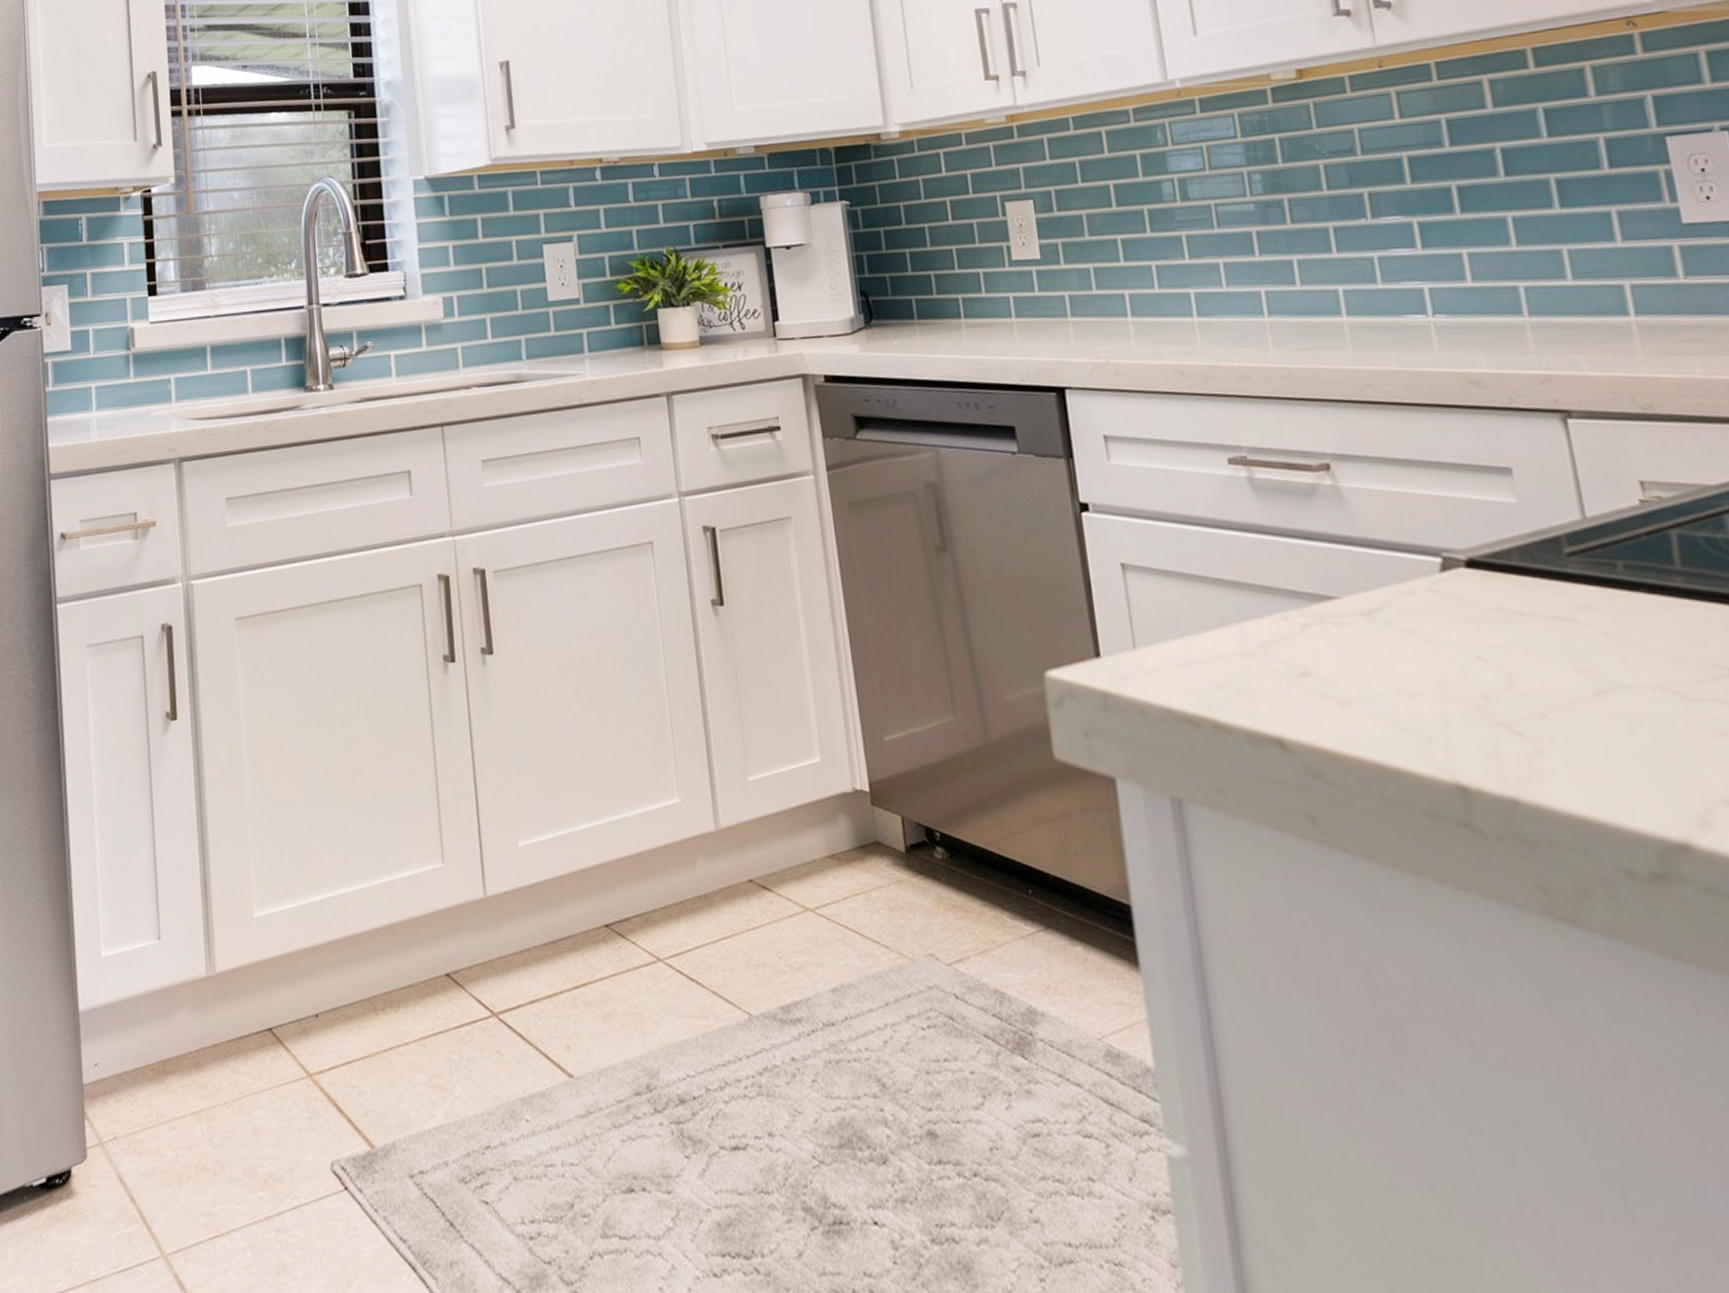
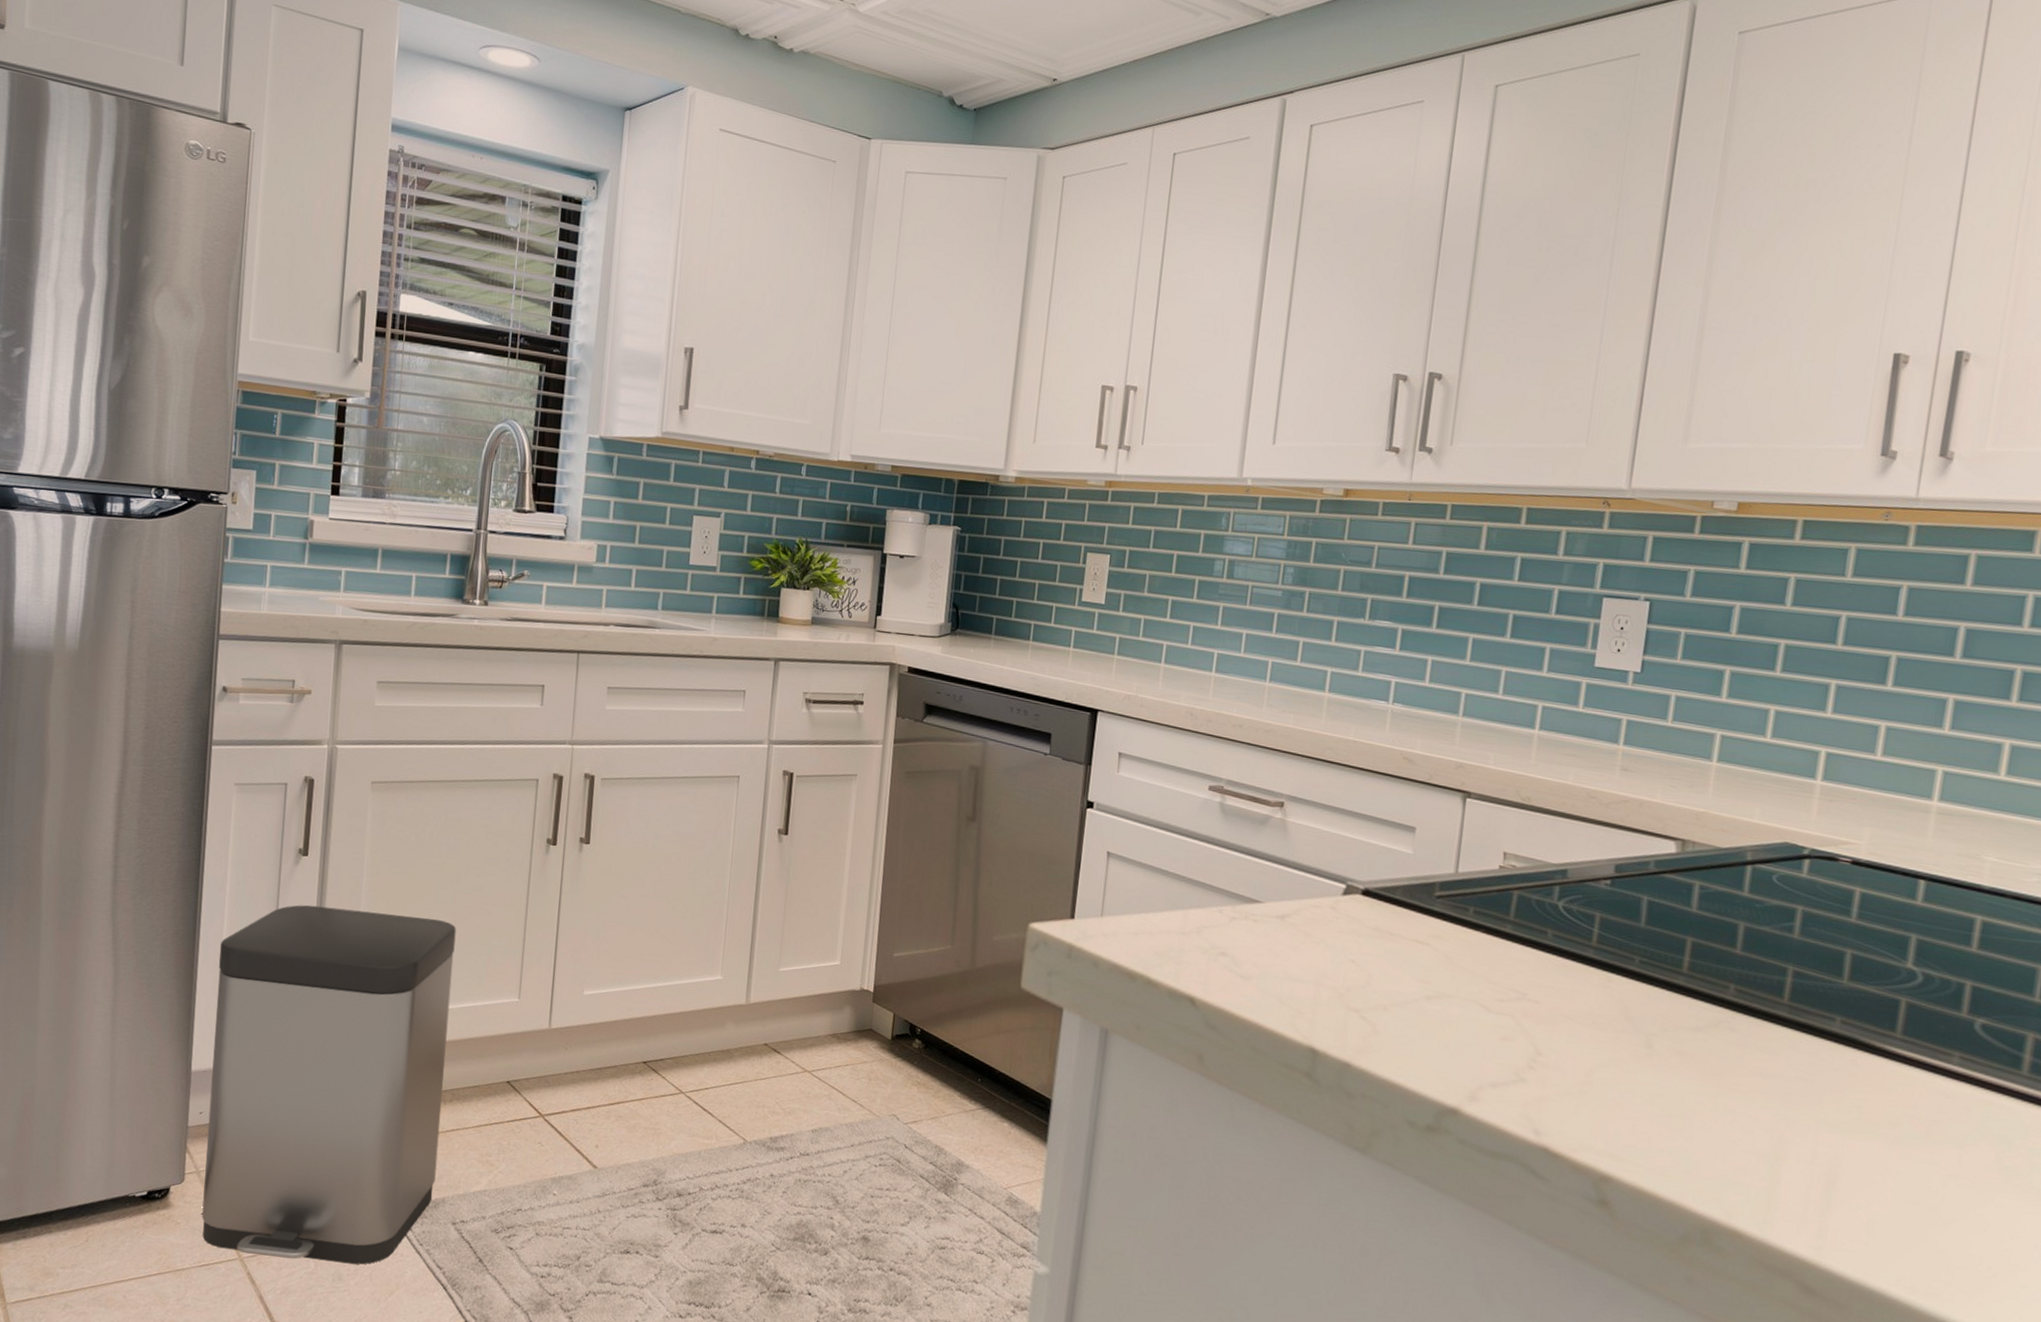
pedal bin: none [93,776,381,1249] -> present [202,905,456,1265]

